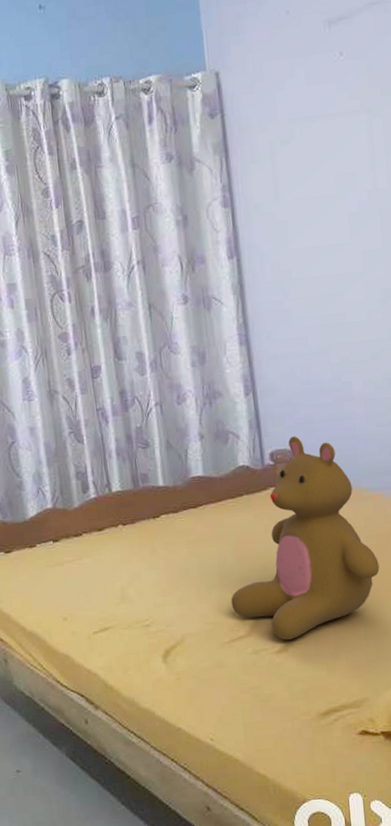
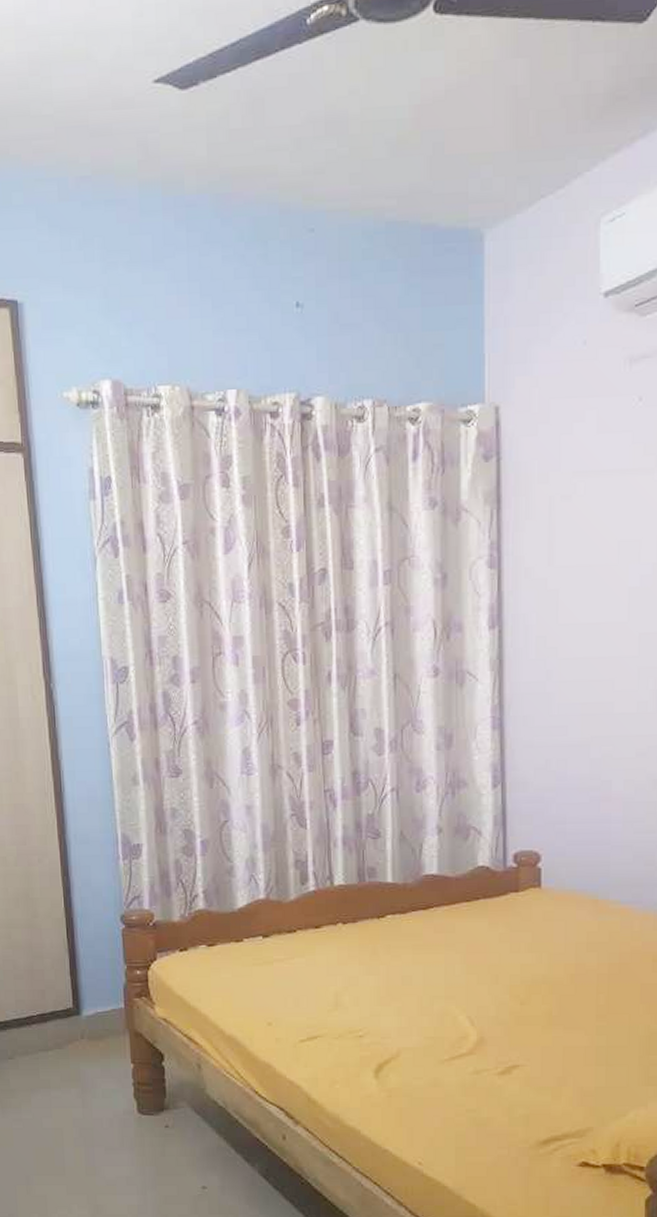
teddy bear: present [231,436,380,641] -> none [455,837,620,1062]

